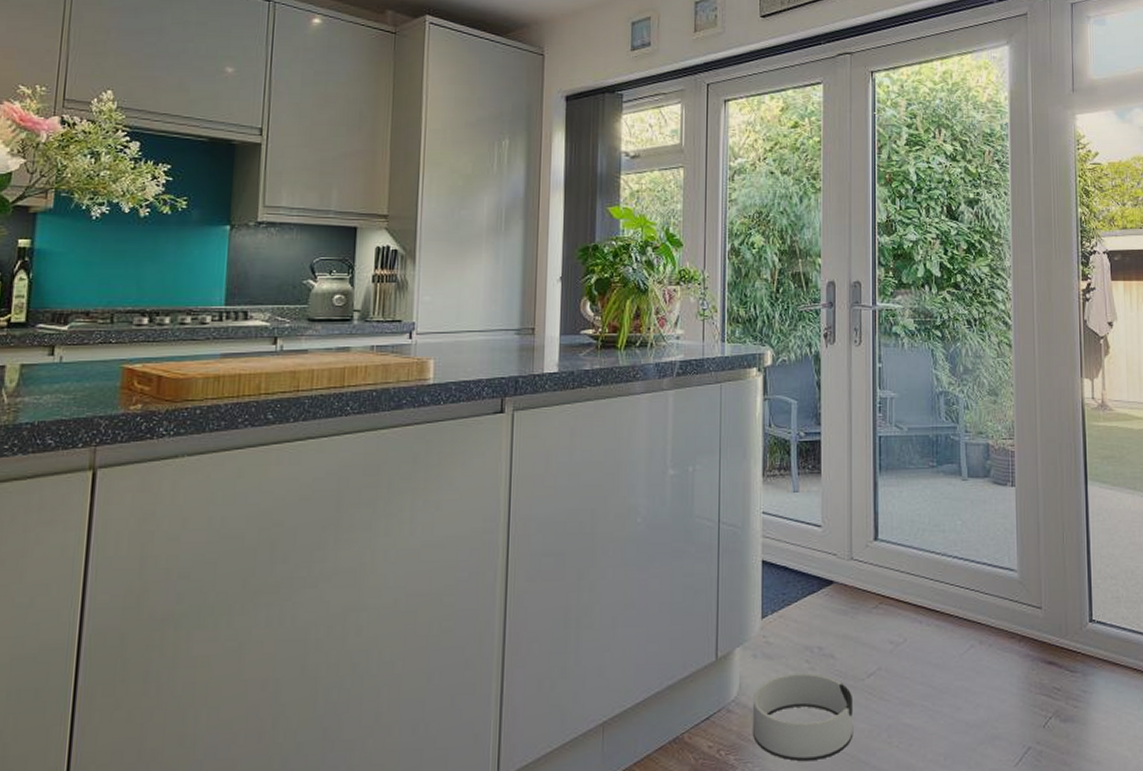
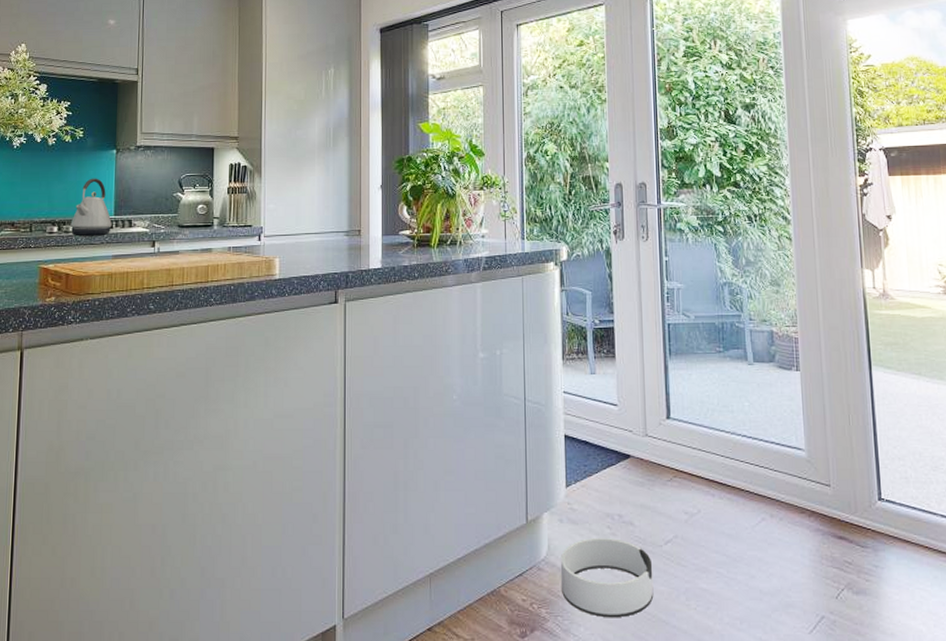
kettle: none [165,259,221,330] -> present [70,178,112,237]

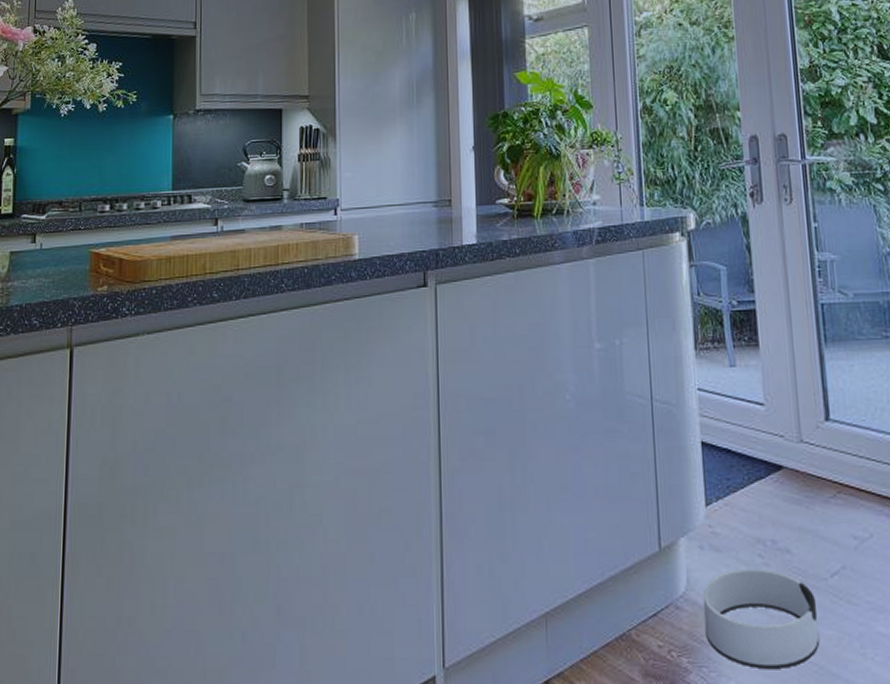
kettle: present [70,178,112,237] -> none [123,148,169,216]

